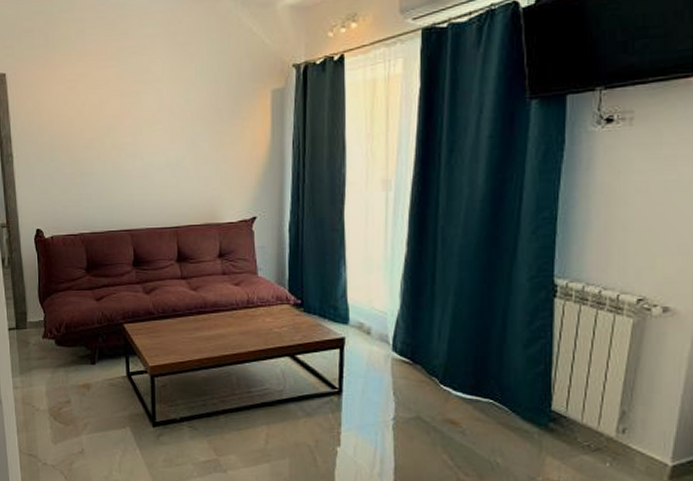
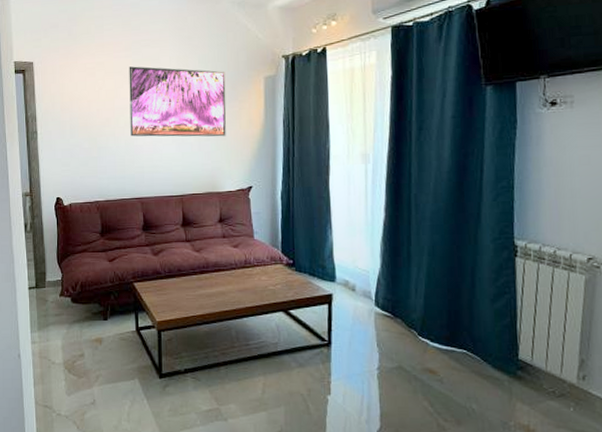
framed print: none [115,78,227,161] -> present [129,66,226,137]

